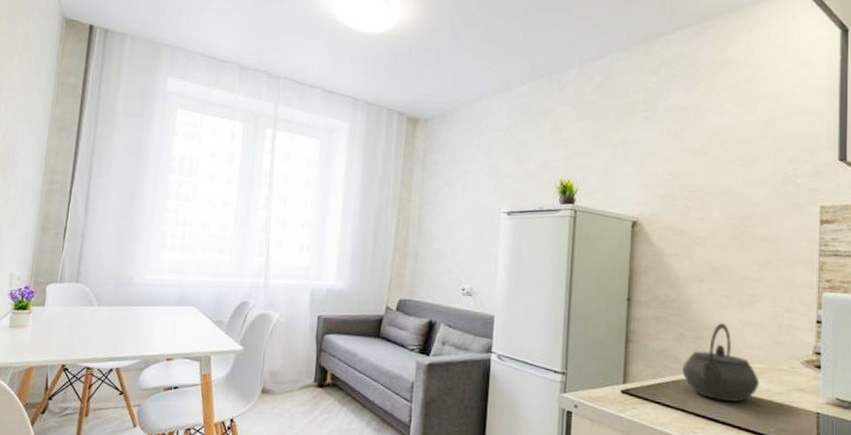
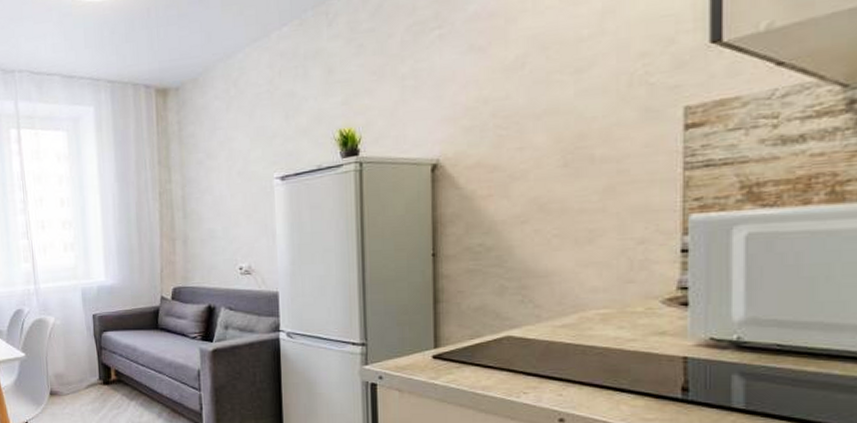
kettle: present [682,323,760,402] -> none [506,268,606,356]

